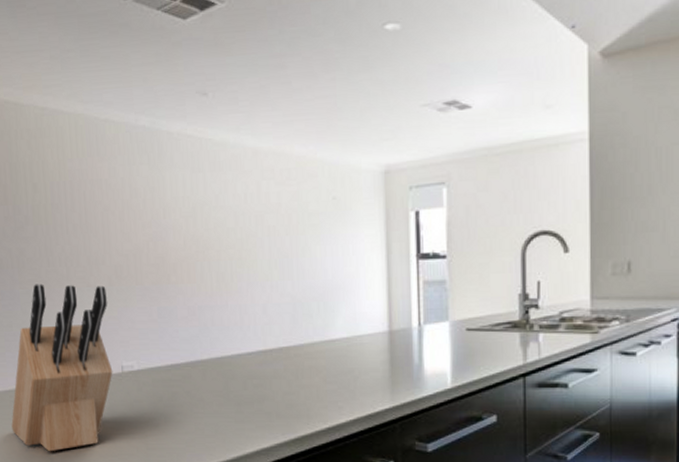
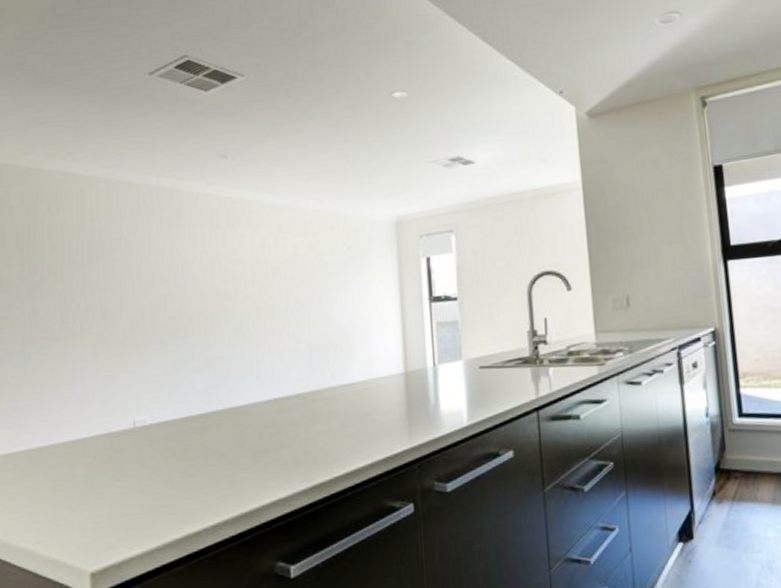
knife block: present [11,284,113,452] -> none [13,340,125,517]

